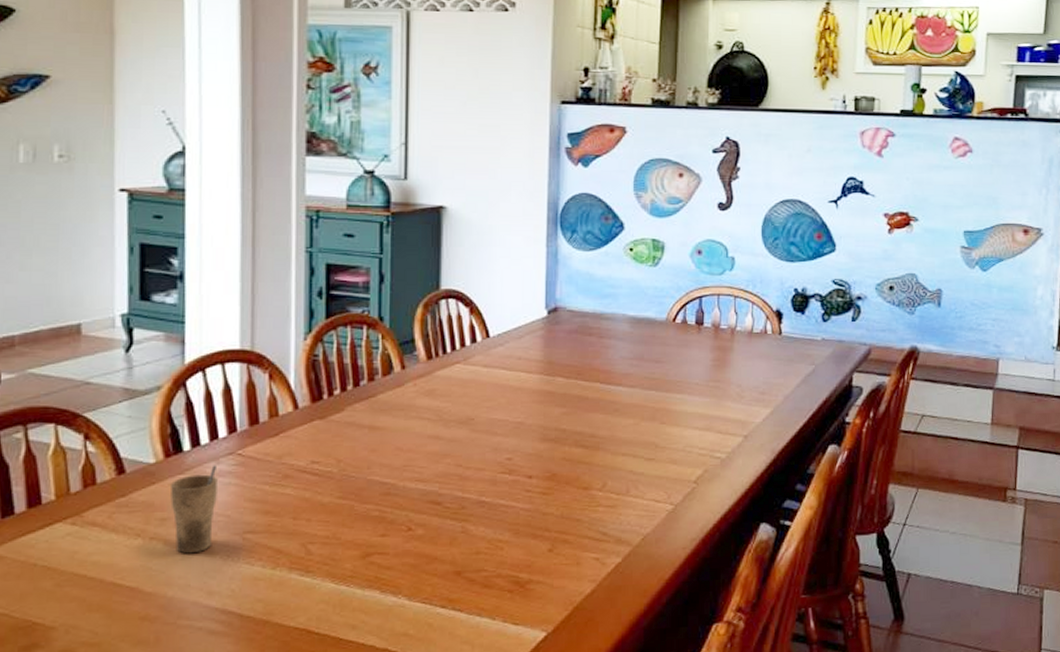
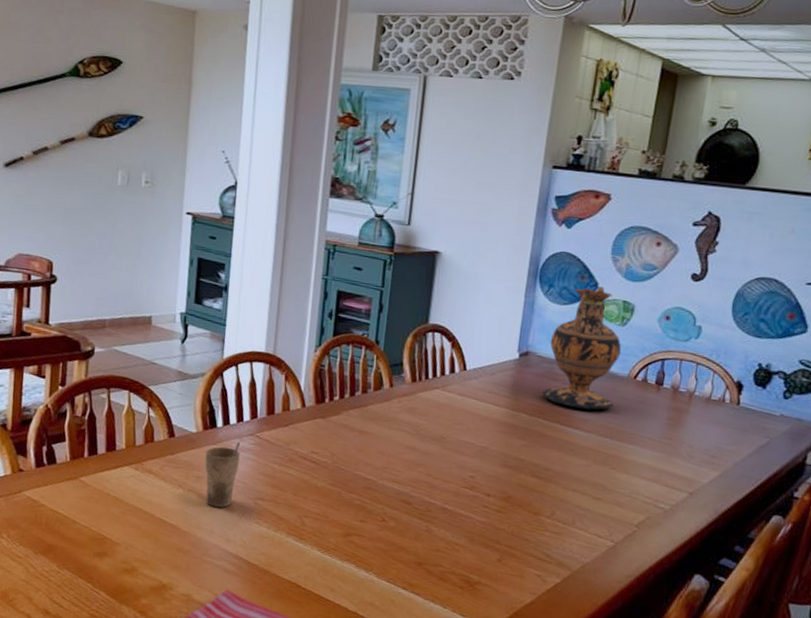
vase: none [578,226,657,363] -> present [542,286,622,410]

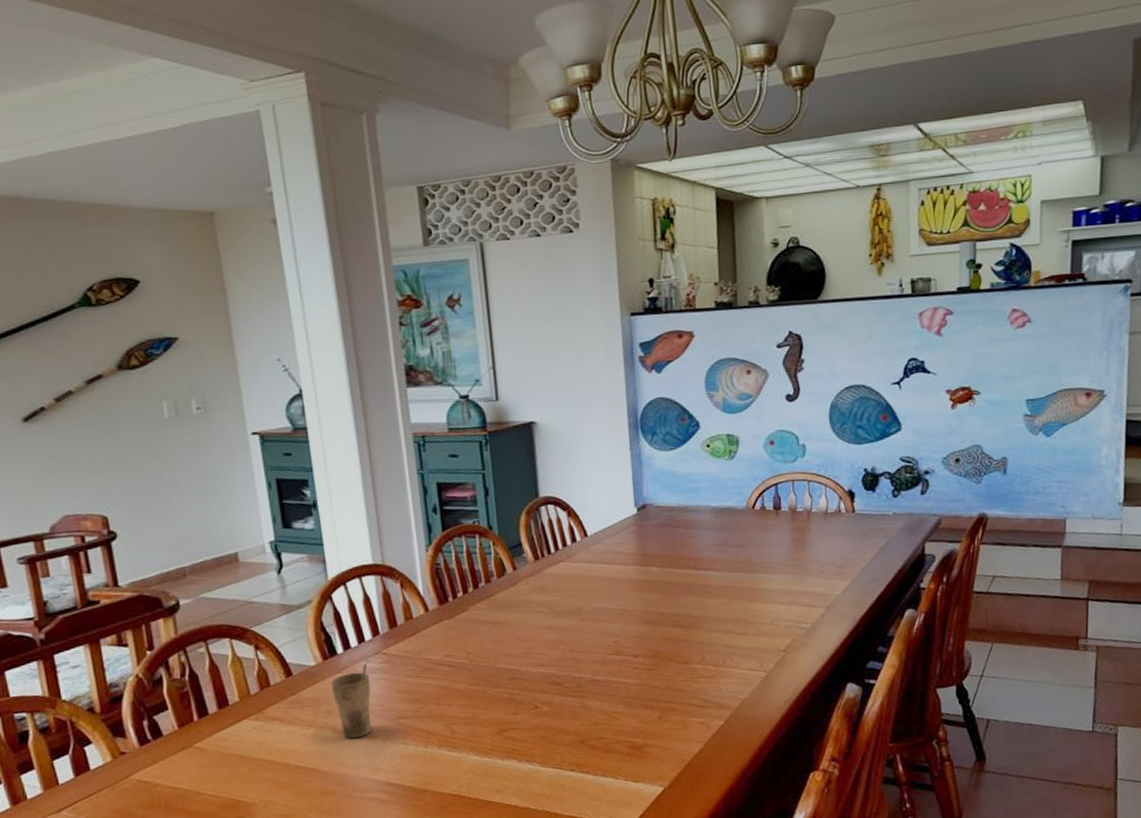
vase: present [542,286,622,410] -> none [664,425,738,550]

